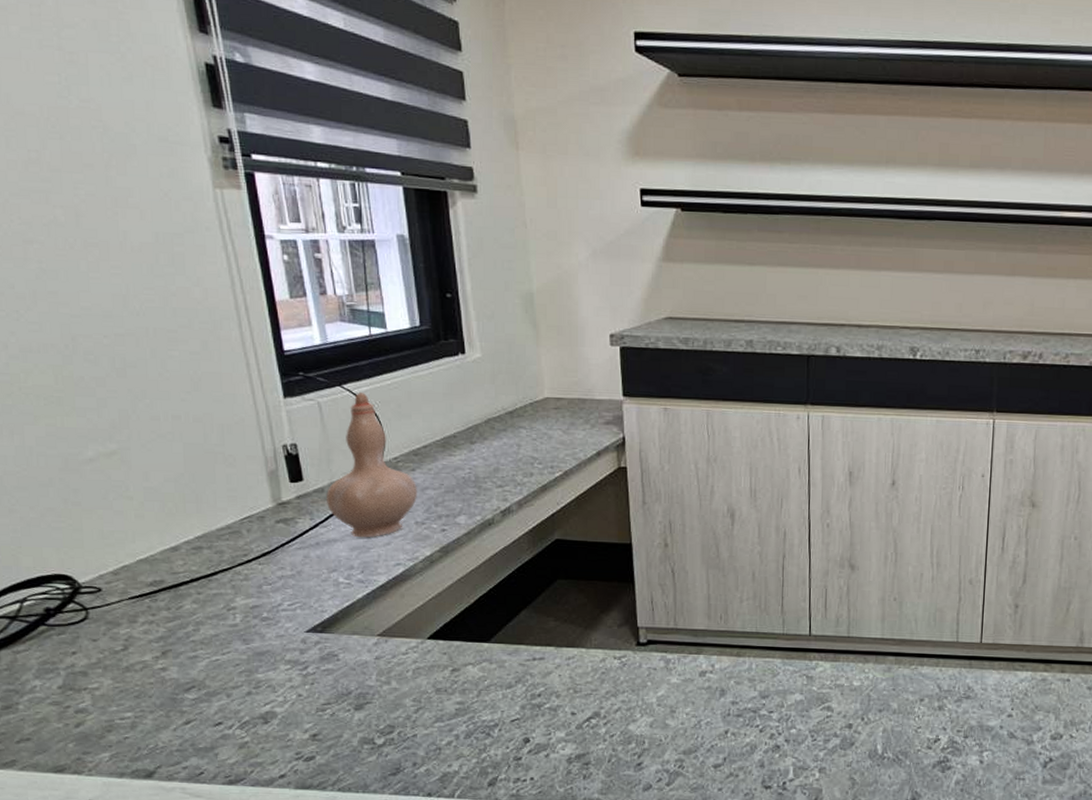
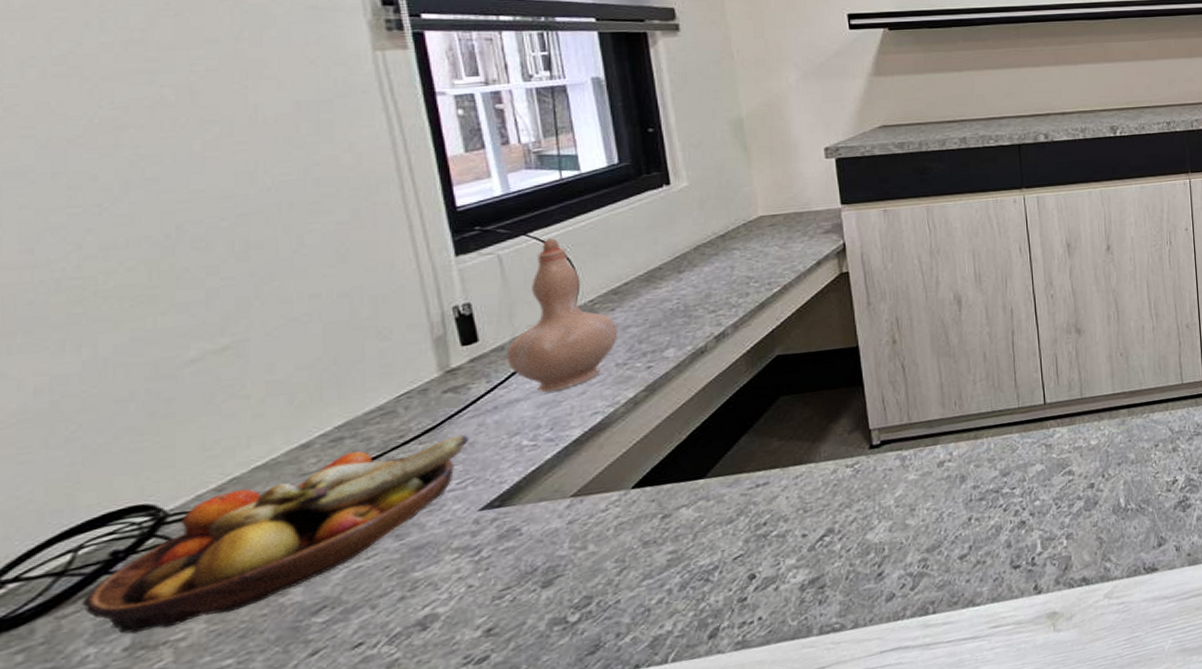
fruit bowl: none [29,561,297,678] -> present [83,435,469,634]

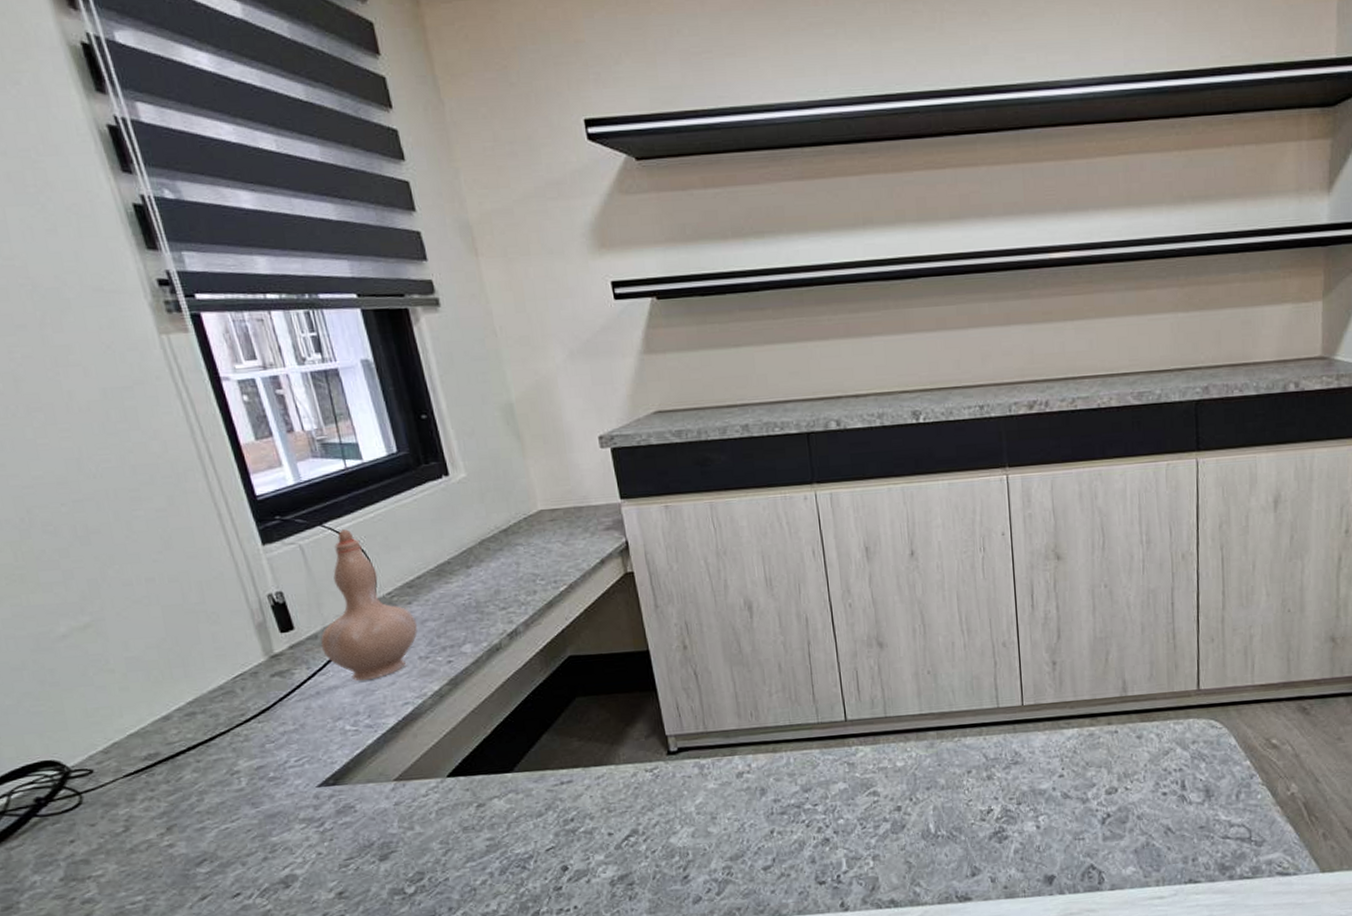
fruit bowl: present [83,435,469,634] -> none [22,717,299,868]

